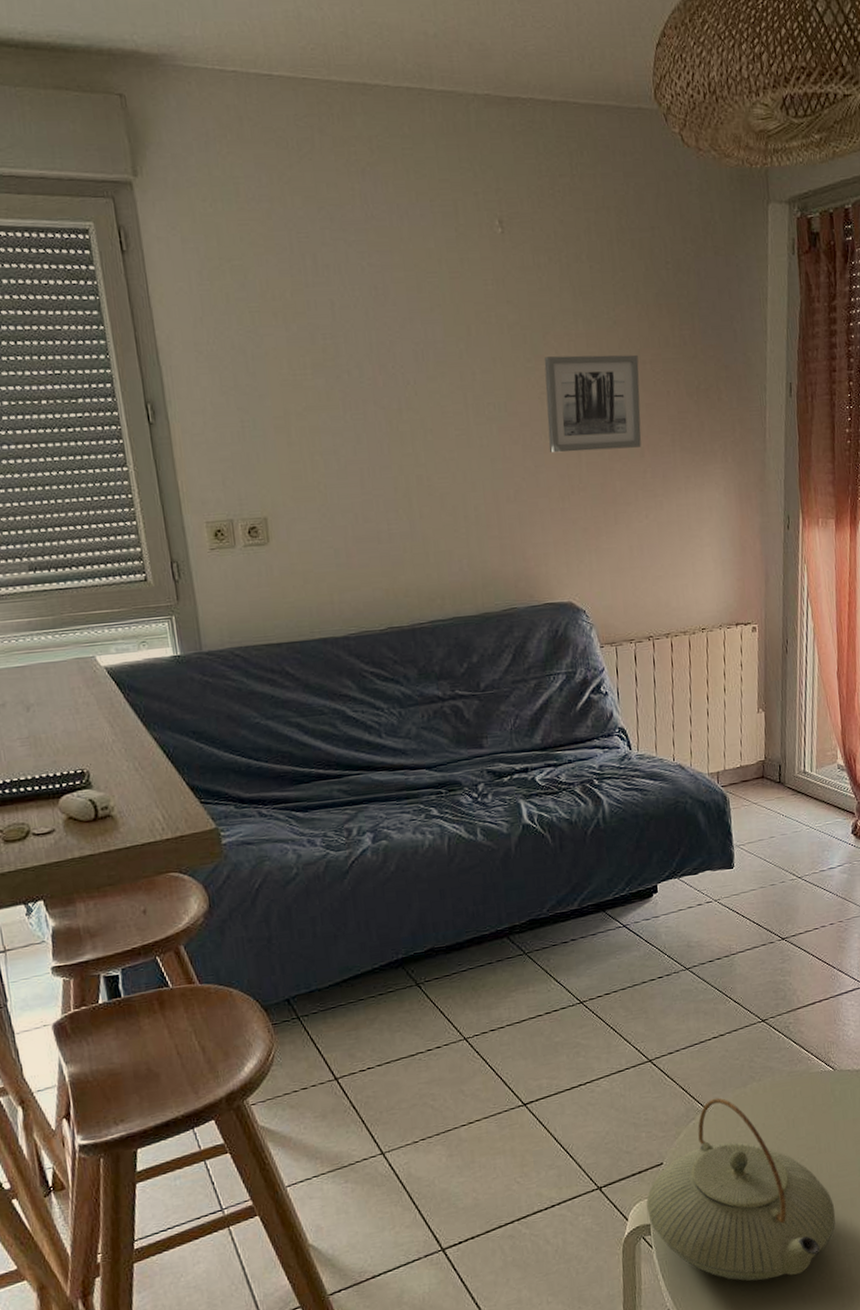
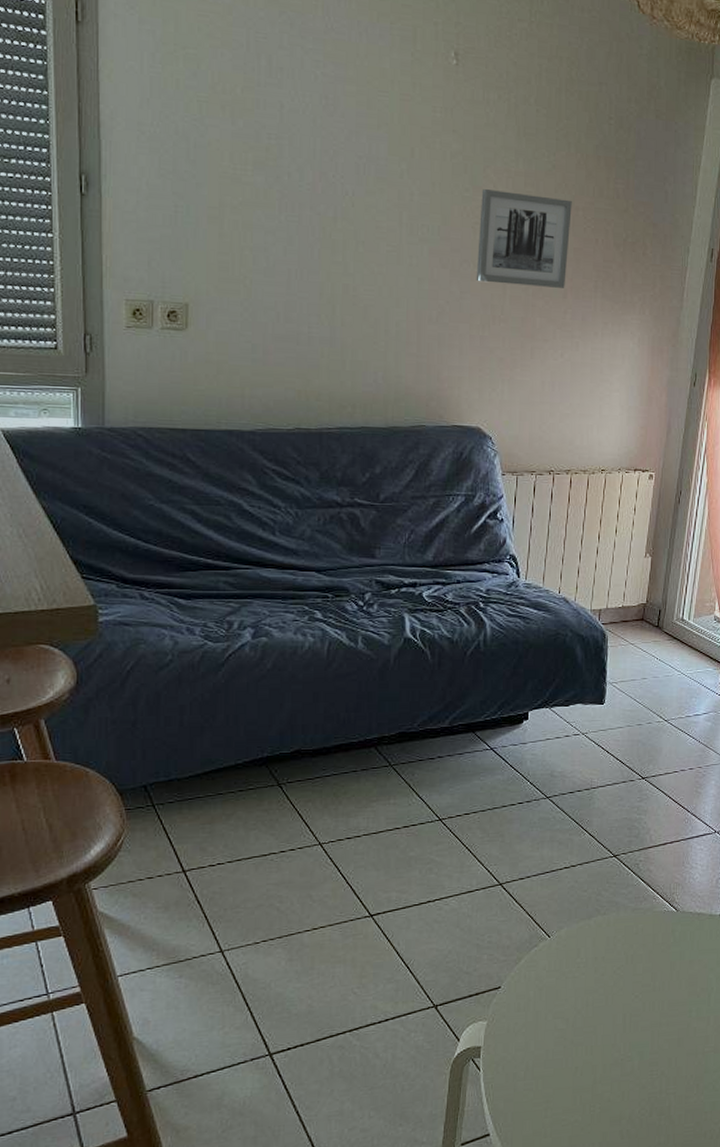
teapot: present [646,1097,836,1281] -> none [479,927,662,1112]

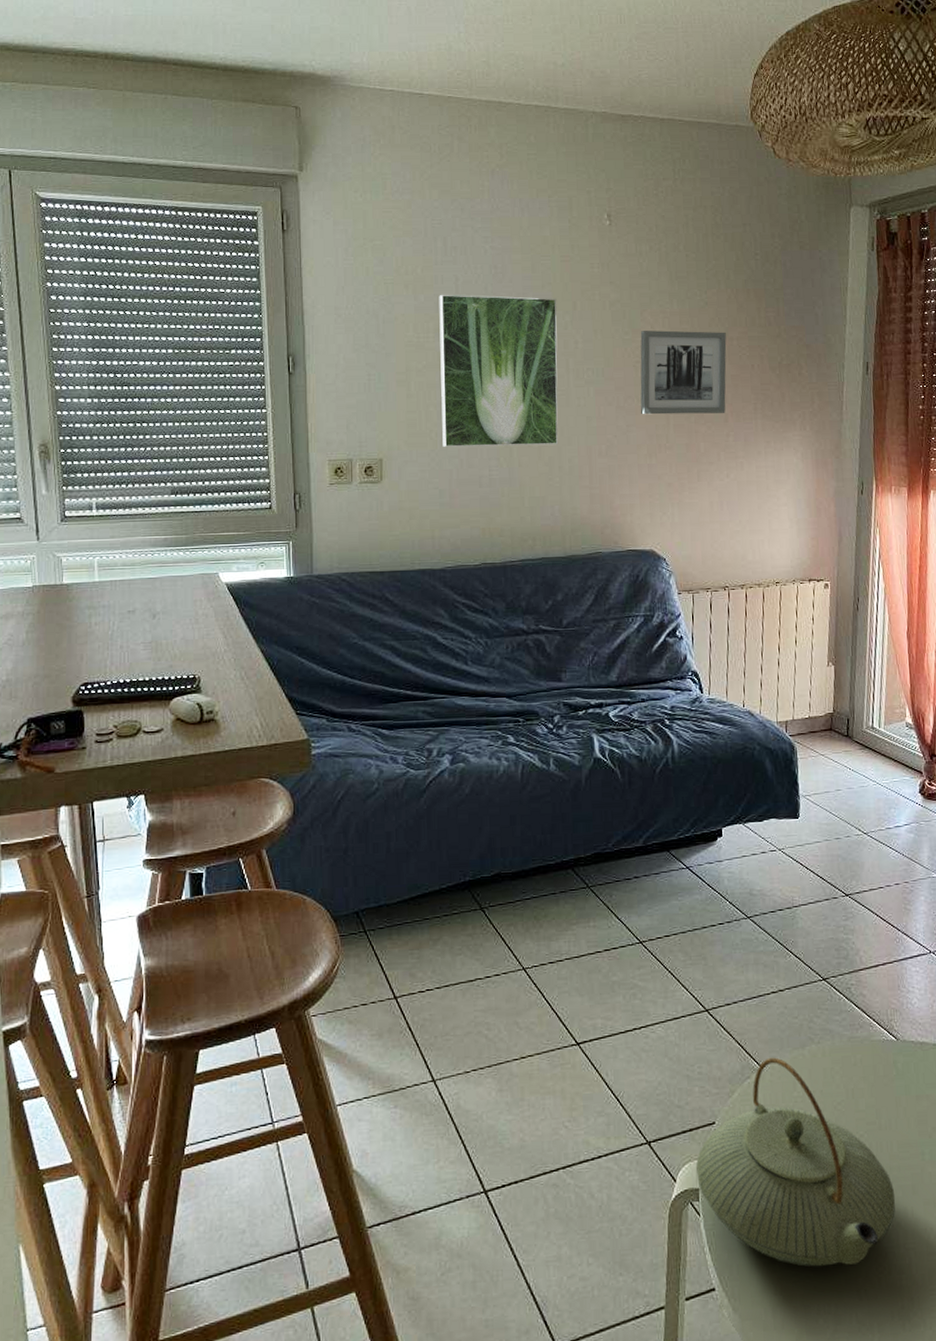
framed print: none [258,121,393,306] -> present [439,294,559,447]
teapot: none [479,927,662,1112] -> present [695,1057,896,1267]

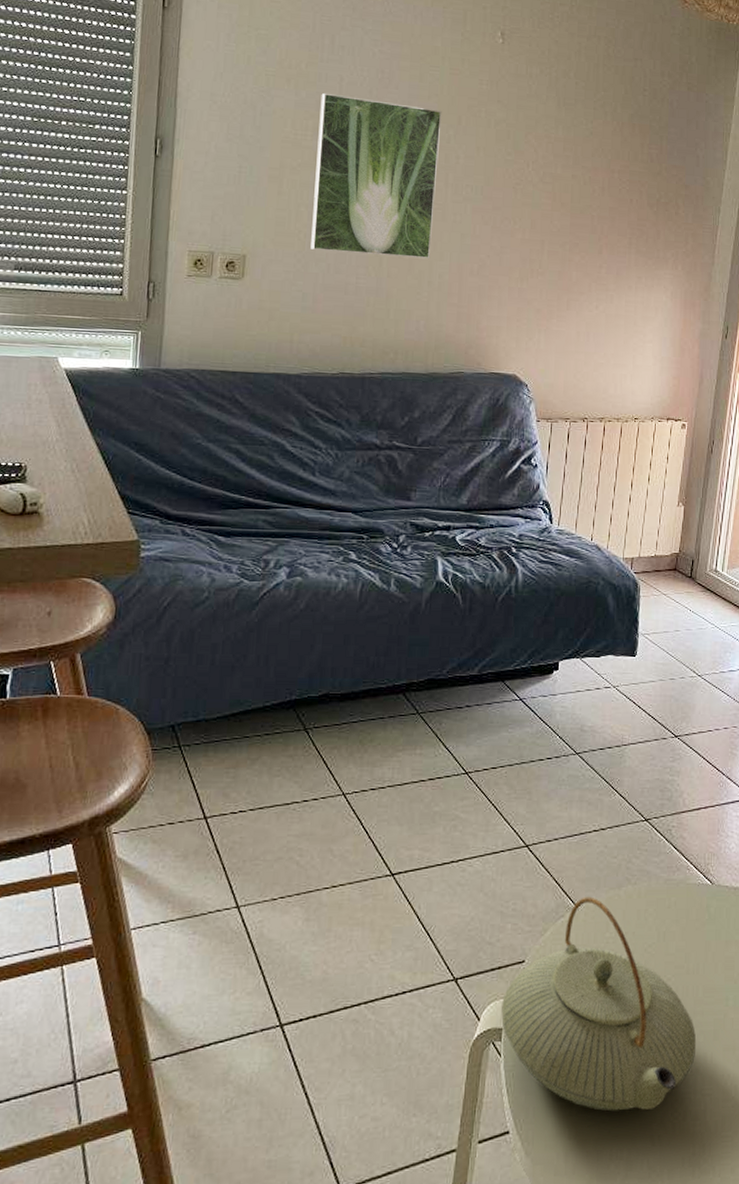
wall art: present [640,330,727,415] -> none [515,153,608,244]

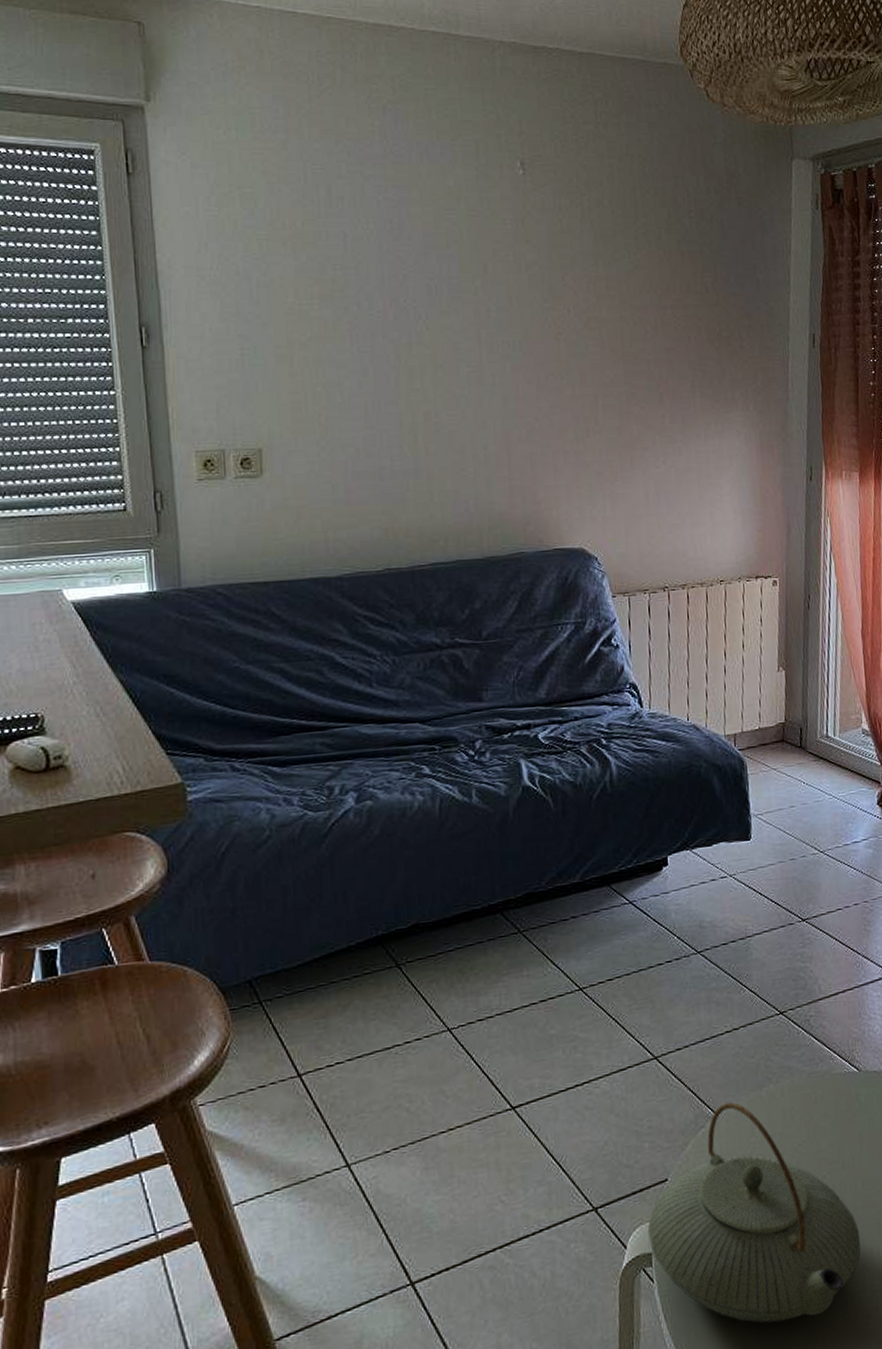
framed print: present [310,92,442,259] -> none [324,253,471,434]

